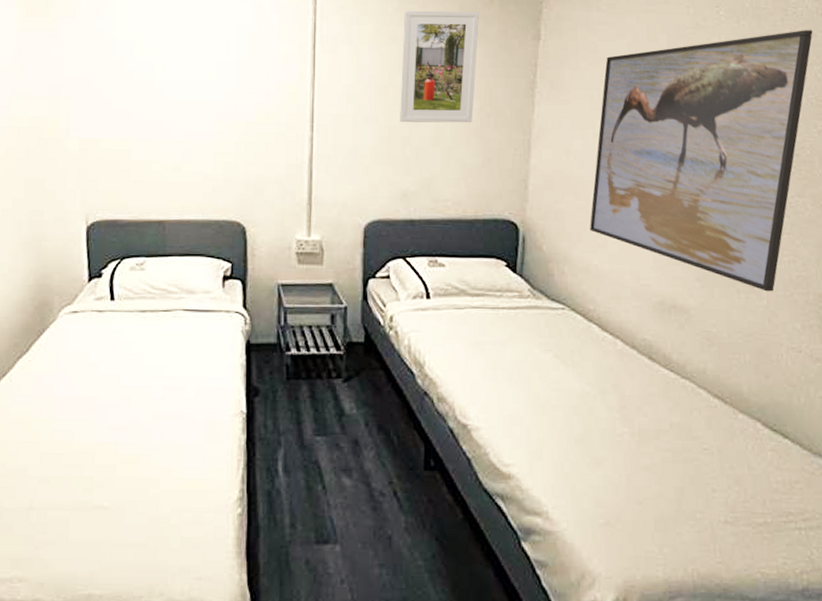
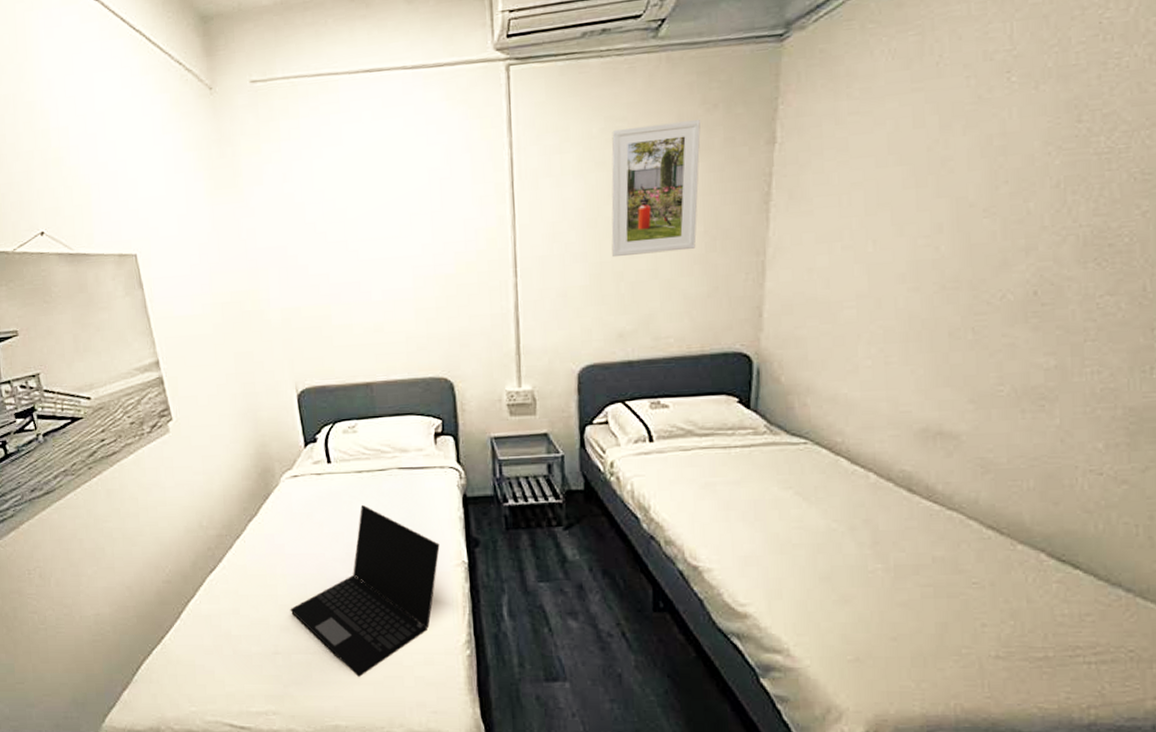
laptop: none [52,346,219,539] -> present [290,504,440,678]
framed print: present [590,30,813,292] -> none [837,84,1143,409]

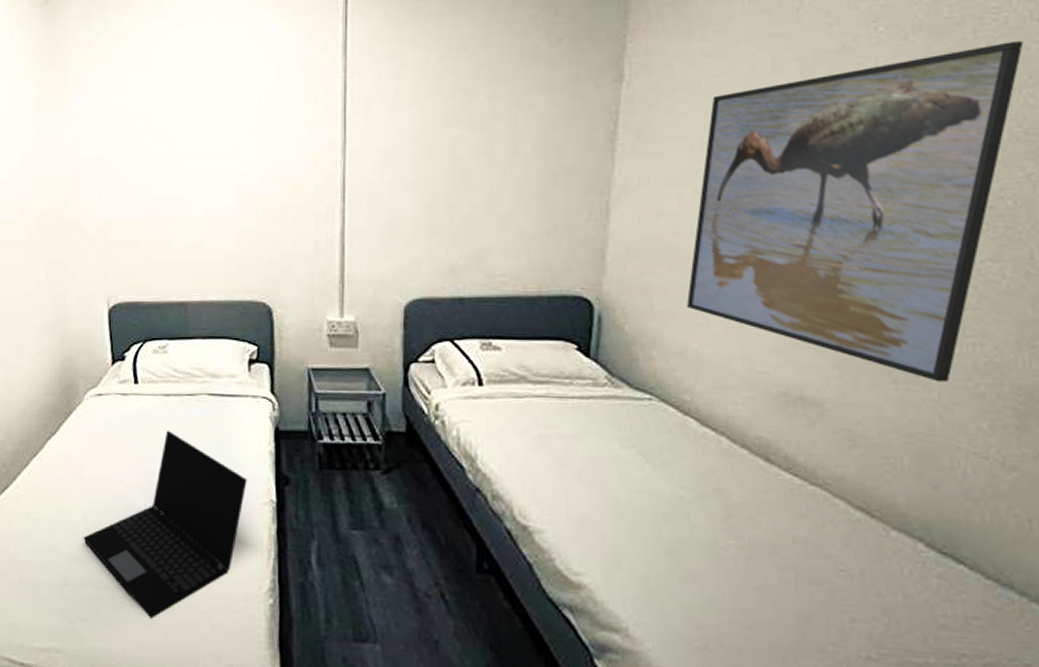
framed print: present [611,120,701,258] -> none [446,54,544,189]
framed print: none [837,84,1143,409] -> present [687,41,1024,382]

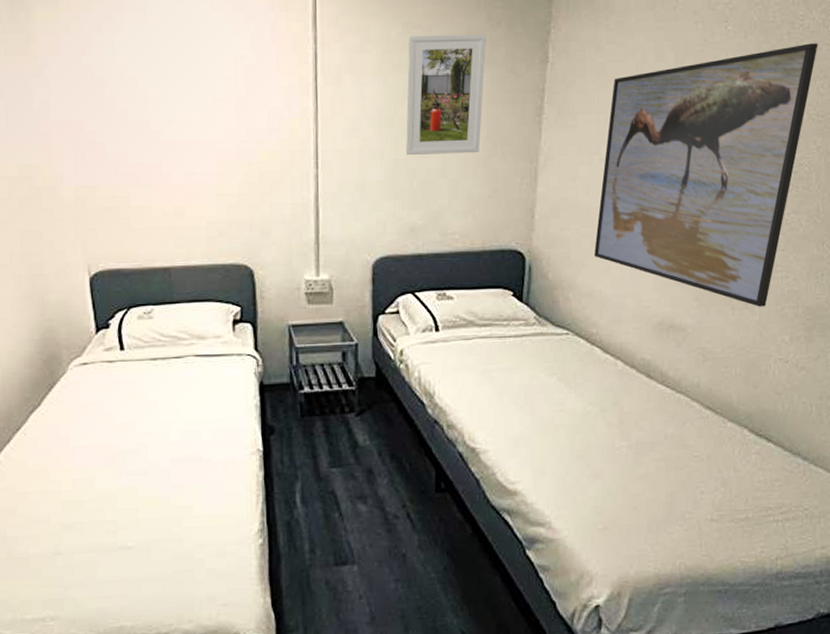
laptop: present [83,430,247,620] -> none [74,393,235,575]
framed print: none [446,54,544,189] -> present [406,35,486,156]

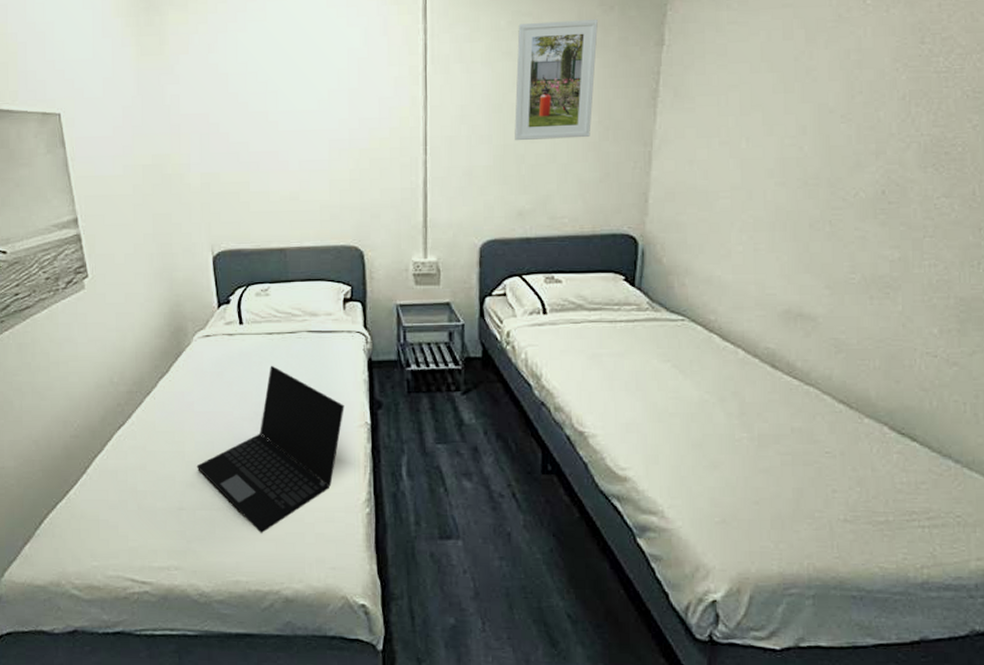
laptop: none [74,393,235,575] -> present [196,365,344,534]
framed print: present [594,43,818,307] -> none [713,14,975,297]

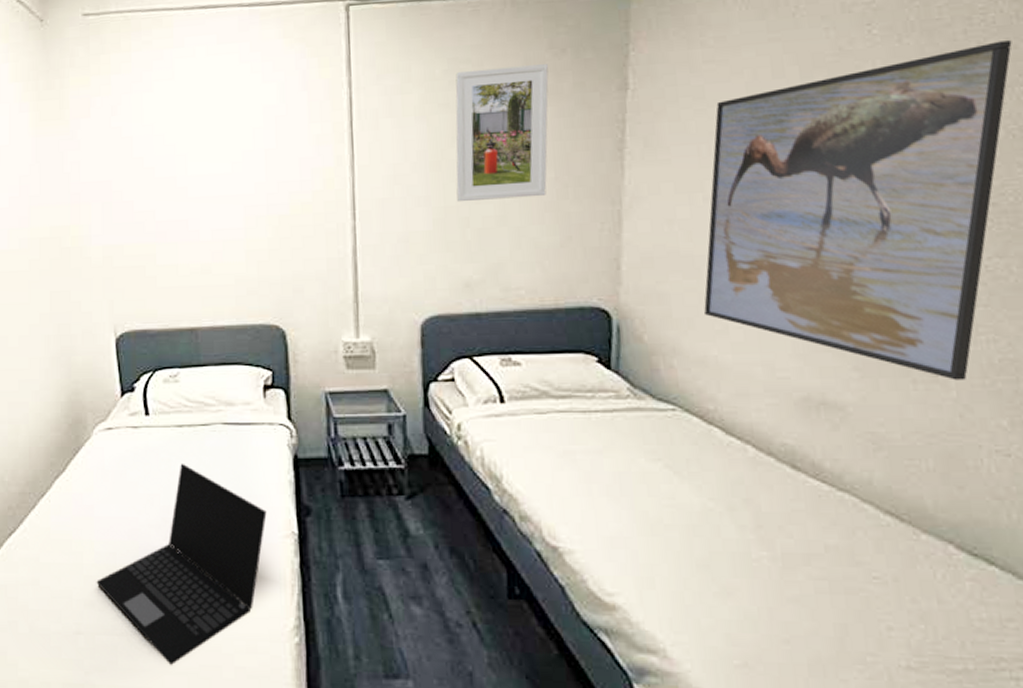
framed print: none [713,14,975,297] -> present [704,40,1012,381]

